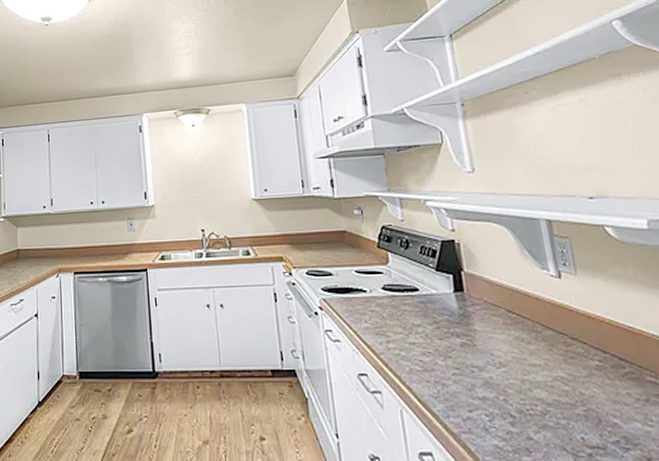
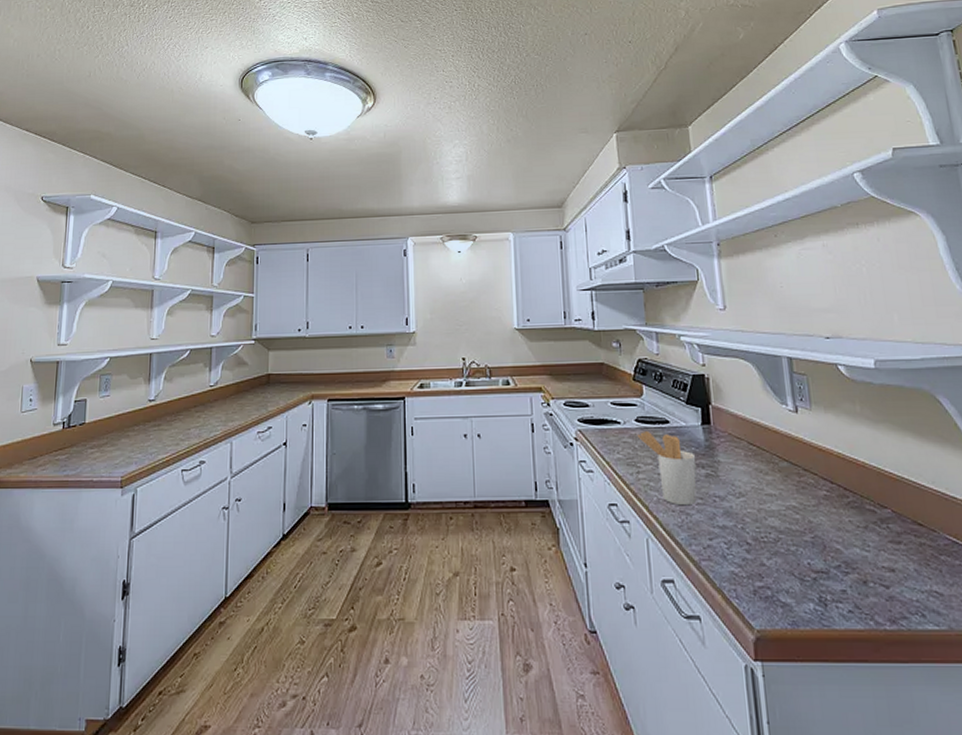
utensil holder: none [384,298,453,376] -> present [637,430,697,506]

